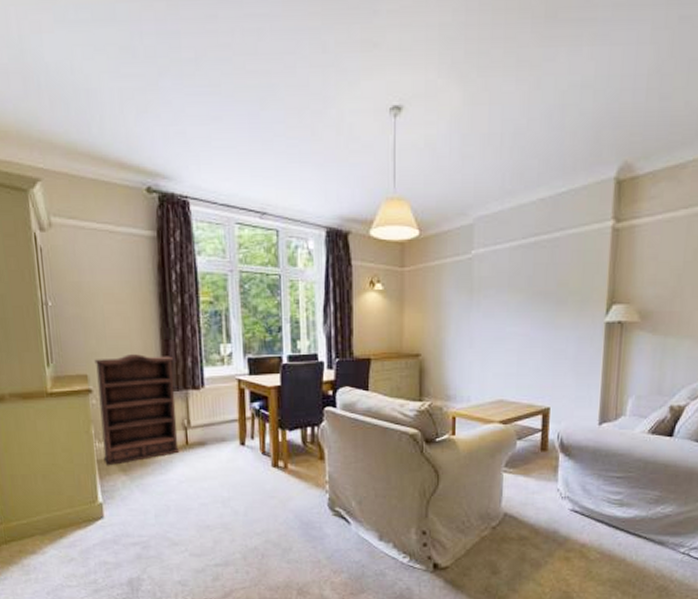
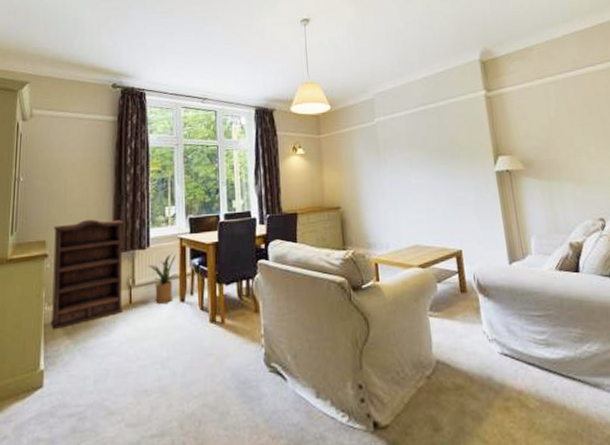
house plant: none [204,394,237,446] -> present [148,252,178,304]

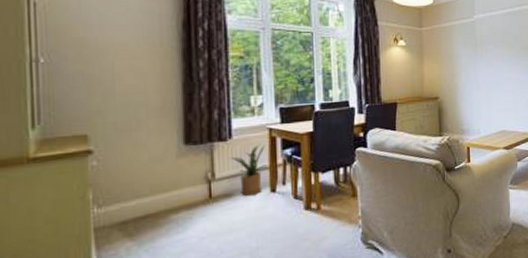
bookshelf: present [50,219,124,330] -> none [98,109,202,234]

